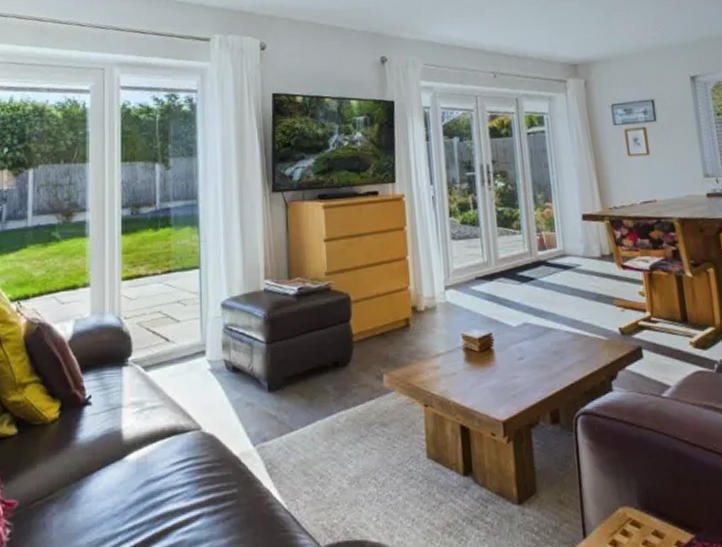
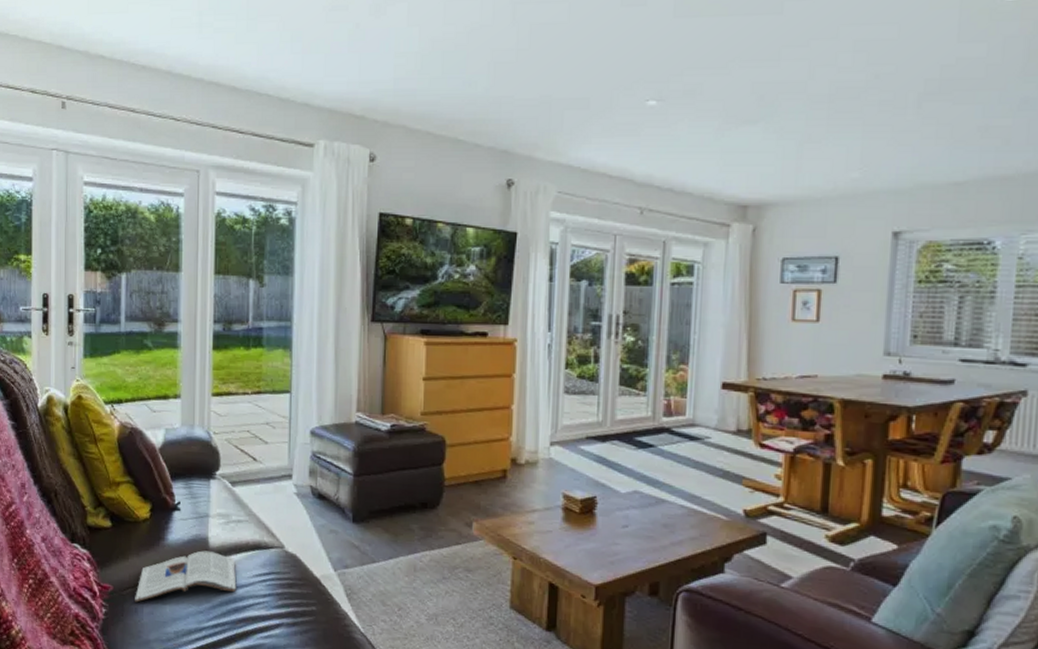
magazine: none [43,444,153,516] -> present [135,550,237,603]

